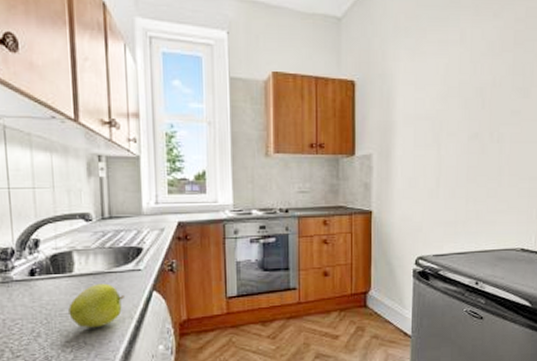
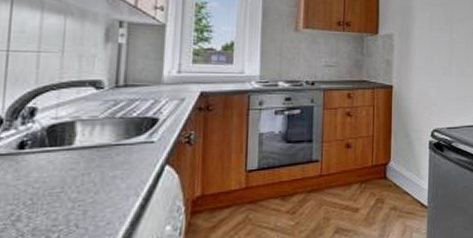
apple: present [68,283,124,328] -> none [61,157,131,209]

